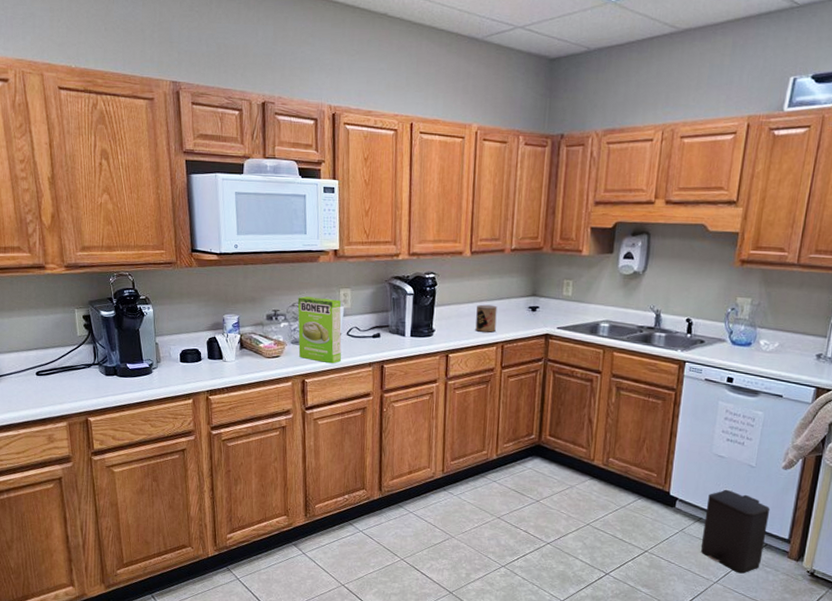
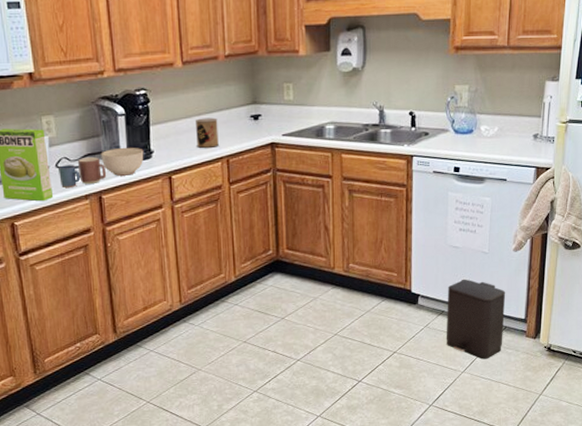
mug: none [348,334,367,354] -> present [59,165,81,187]
mug: none [366,329,390,353] -> present [77,157,106,184]
bowl: none [387,323,426,350] -> present [100,147,144,176]

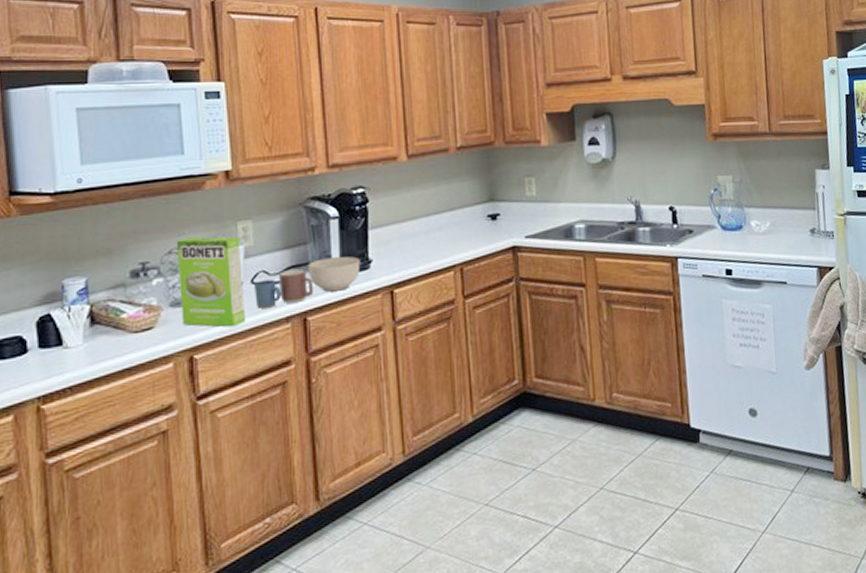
tin can: present [196,117,219,148] -> none [423,218,450,255]
pedal bin: present [446,279,506,360] -> none [734,407,808,514]

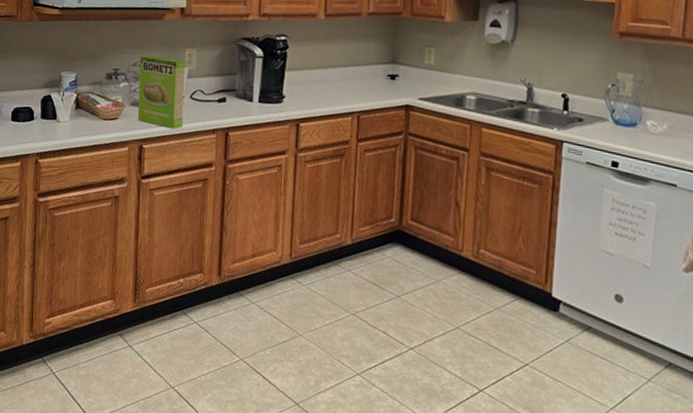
mug: present [255,279,282,308] -> none [191,97,212,120]
mug: present [278,269,313,303] -> none [210,93,237,120]
bowl: present [307,255,361,292] -> none [233,88,276,117]

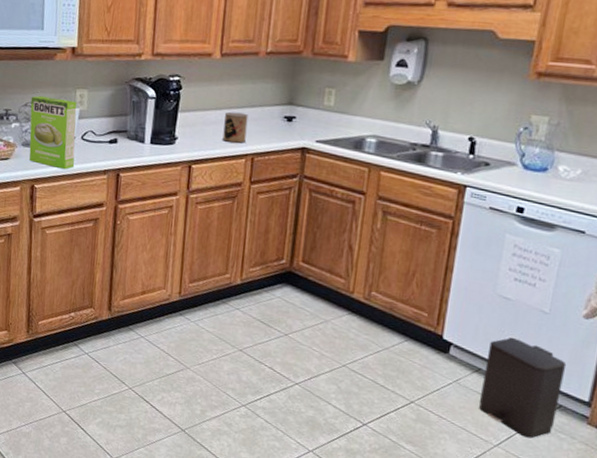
tin can: none [329,70,353,101] -> present [222,111,249,143]
pedal bin: none [591,294,672,400] -> present [479,338,567,439]

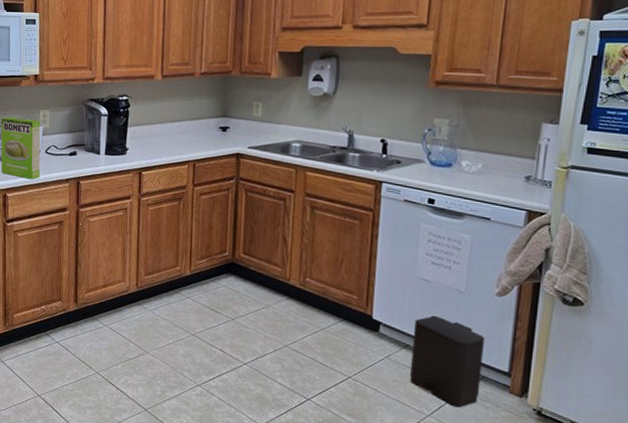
tin can: present [222,111,249,143] -> none [167,124,189,152]

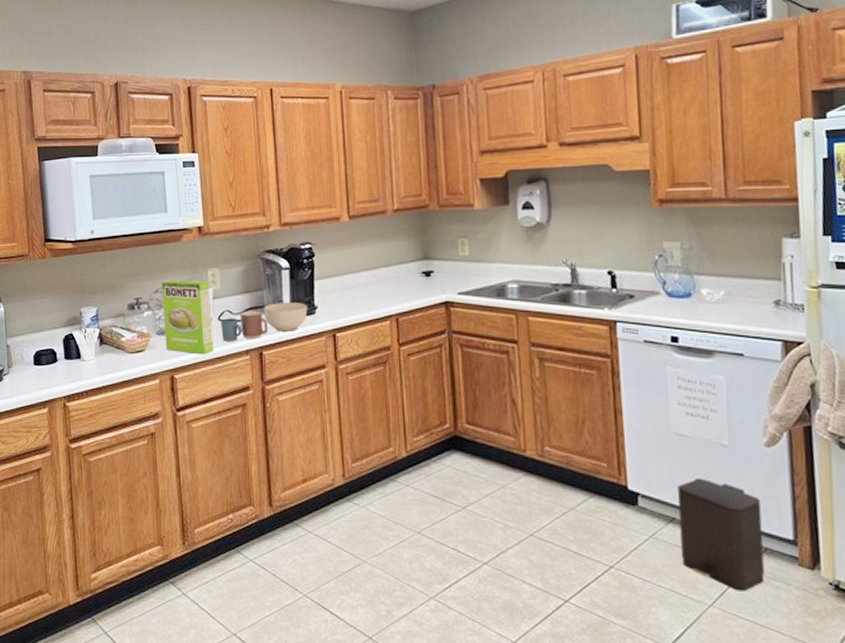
mug: none [47,151,65,171] -> present [221,318,242,341]
mug: none [63,147,86,170] -> present [239,311,268,338]
bowl: none [83,142,120,167] -> present [263,301,308,331]

